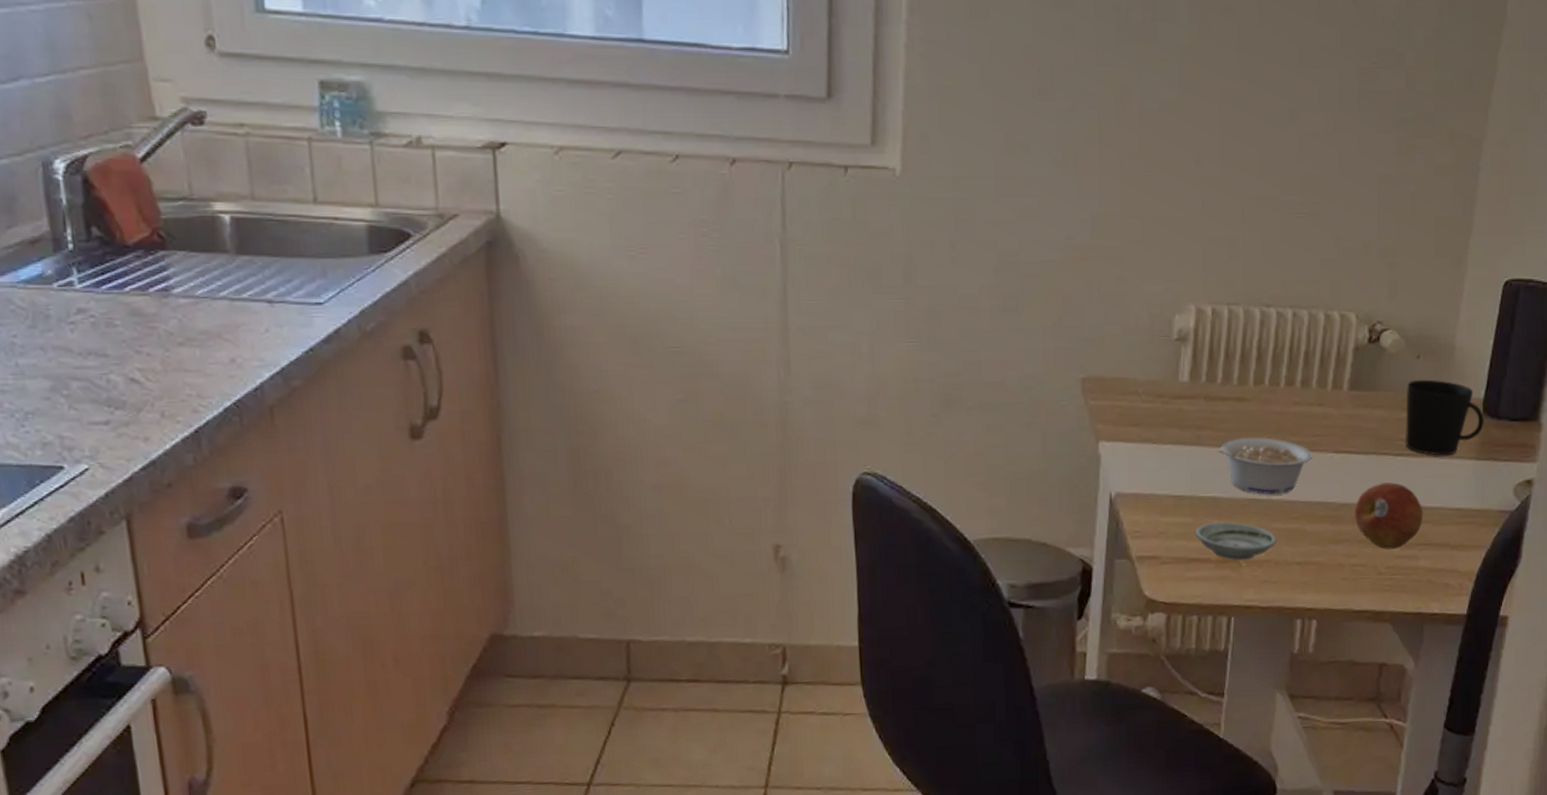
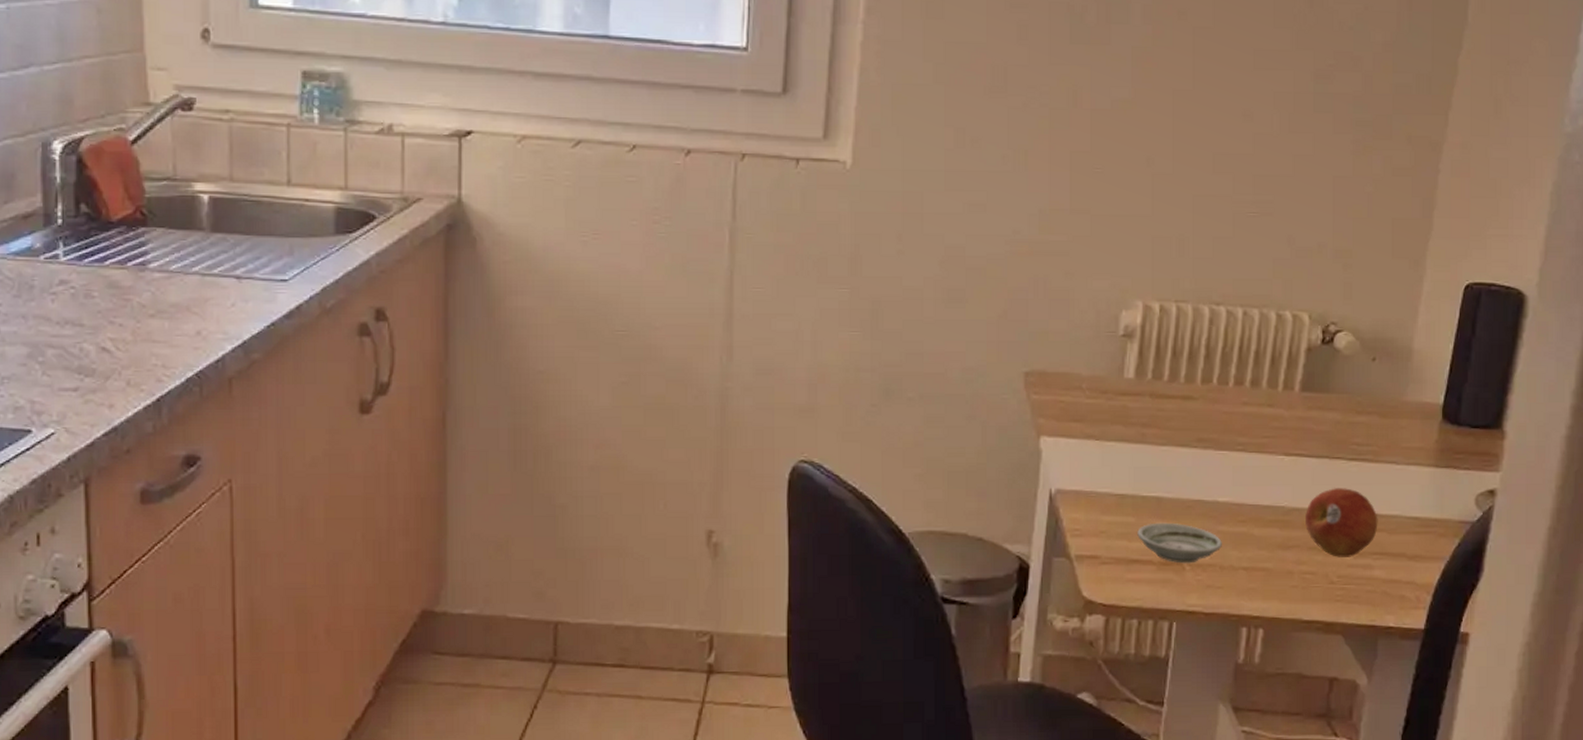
legume: present [1215,438,1312,495] -> none [1160,437,1261,496]
cup: present [1405,379,1484,456] -> none [1359,382,1443,462]

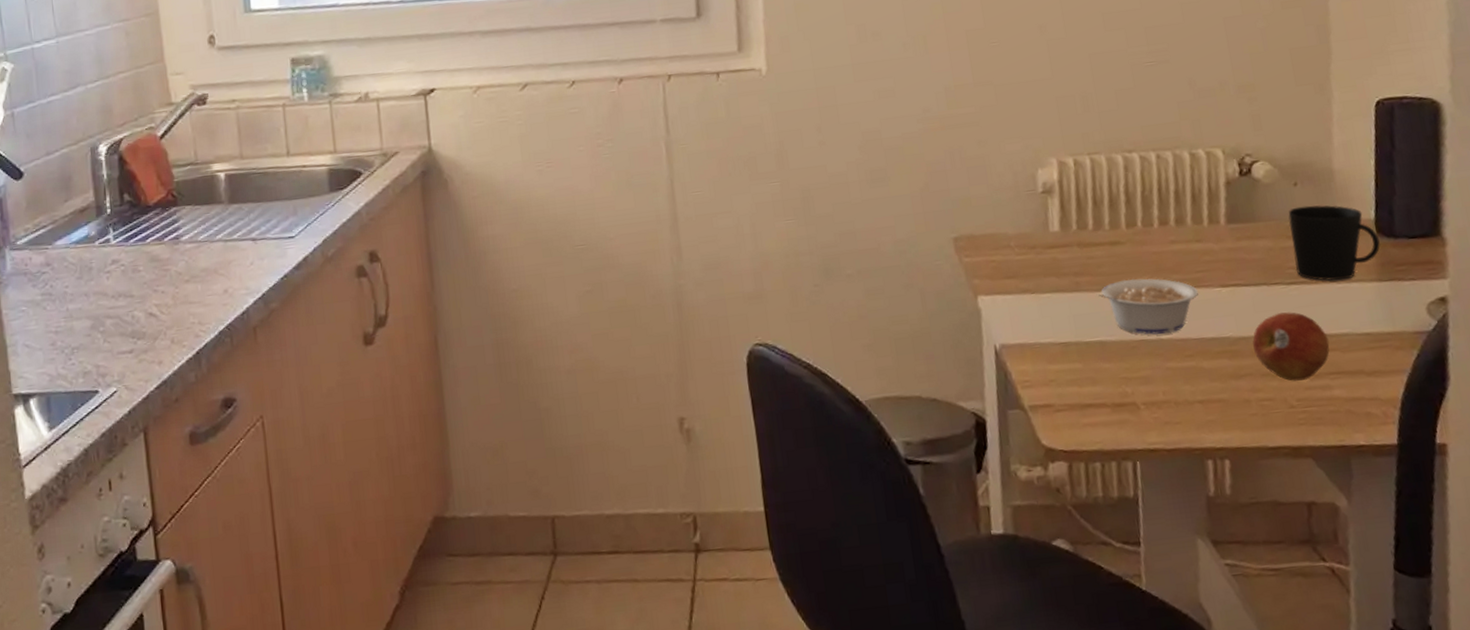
saucer: present [1137,522,1222,564] -> none [1086,364,1173,404]
legume: none [1160,437,1261,496] -> present [1096,278,1198,335]
cup: none [1359,382,1443,462] -> present [1288,205,1380,281]

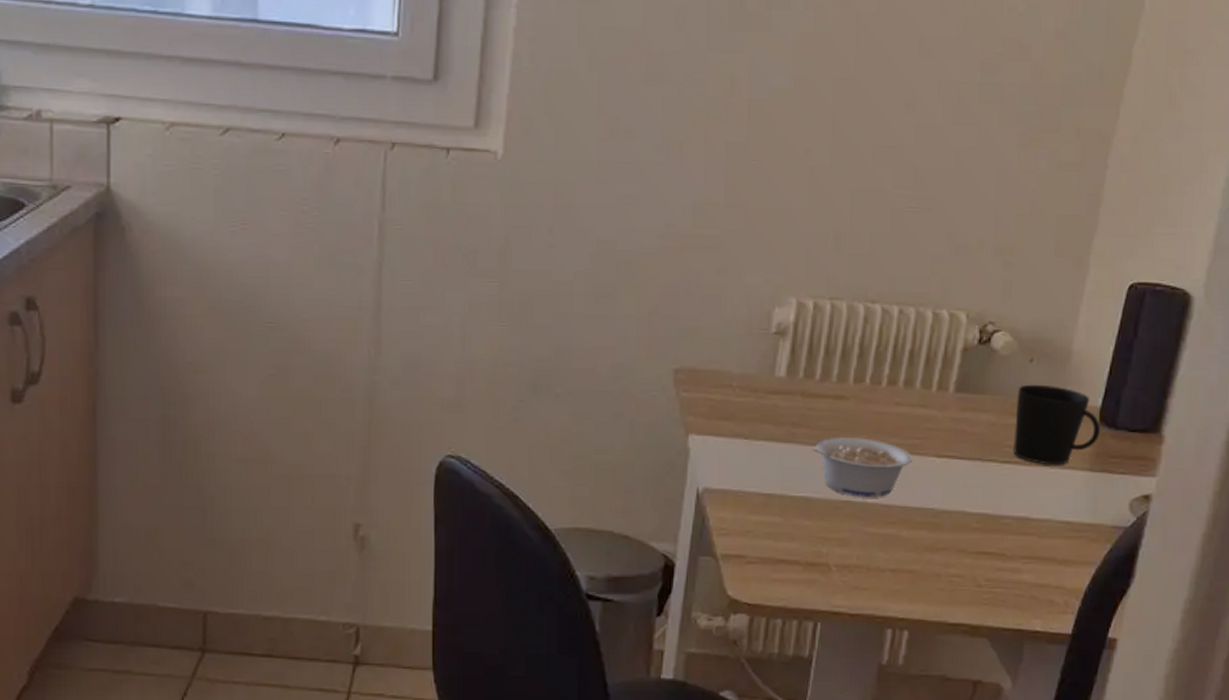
fruit: present [1253,312,1330,381] -> none [955,491,1029,561]

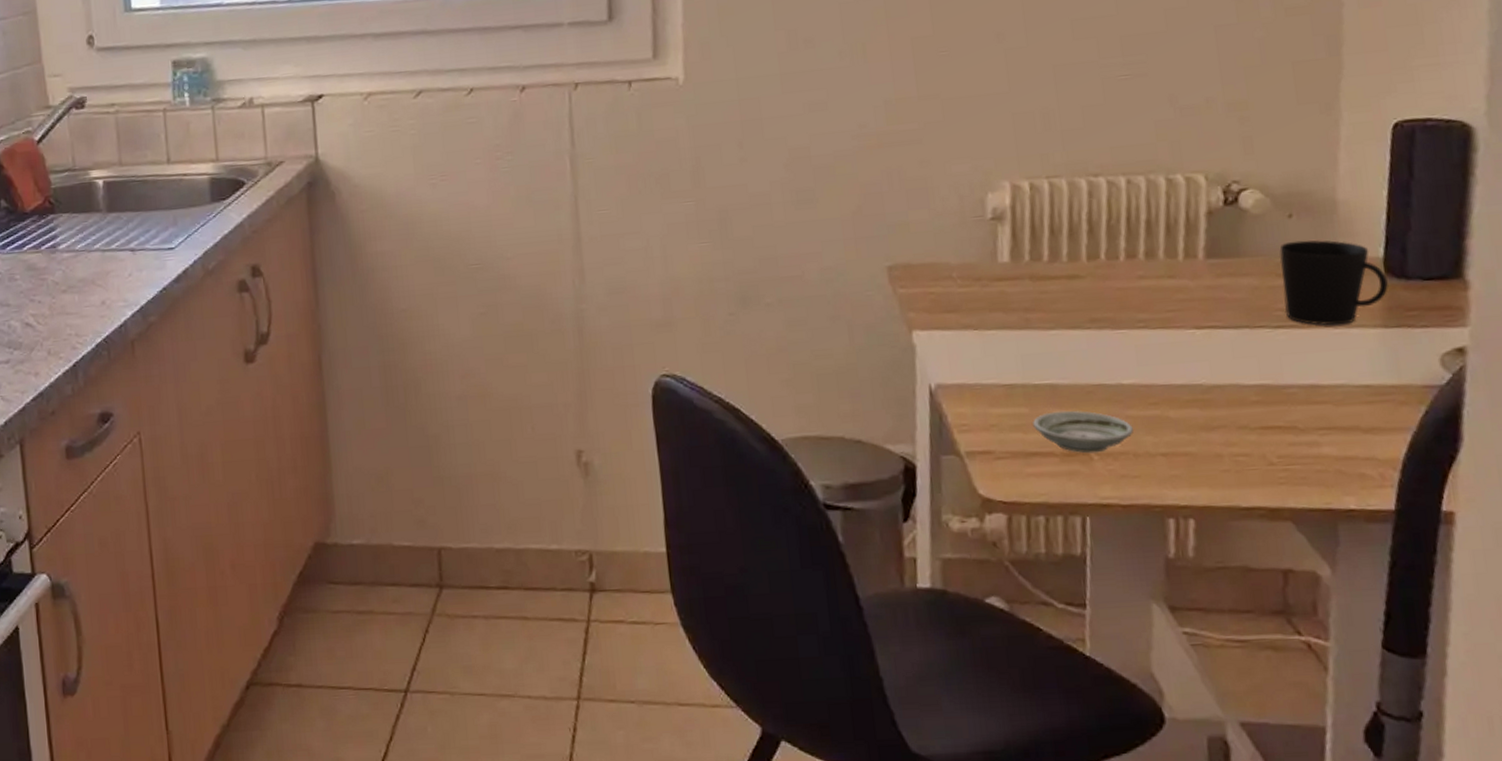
saucer: none [784,523,870,564] -> present [1033,410,1133,454]
legume: present [810,438,912,497] -> none [1048,317,1168,379]

